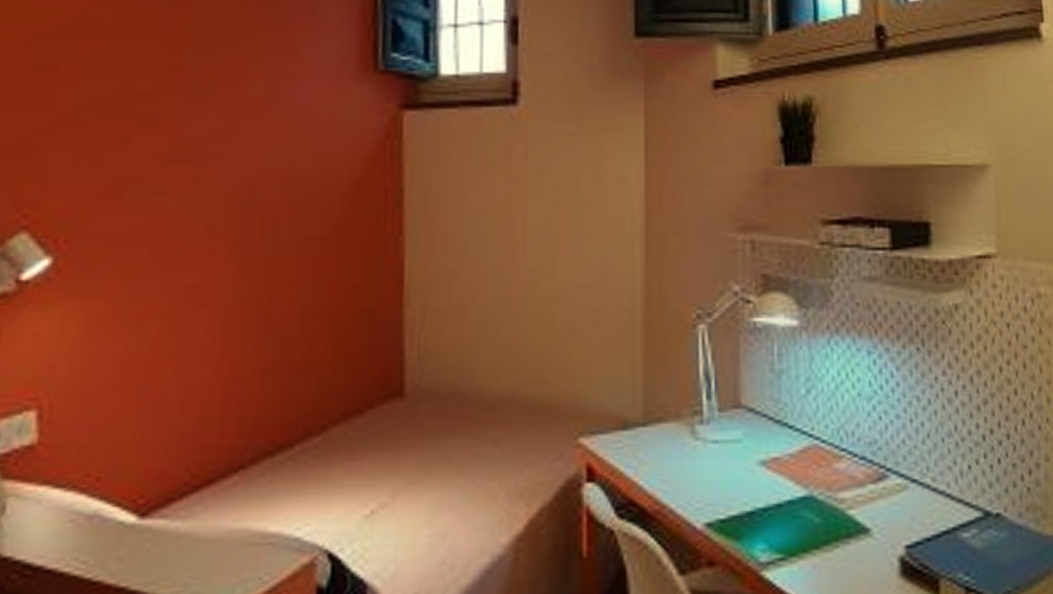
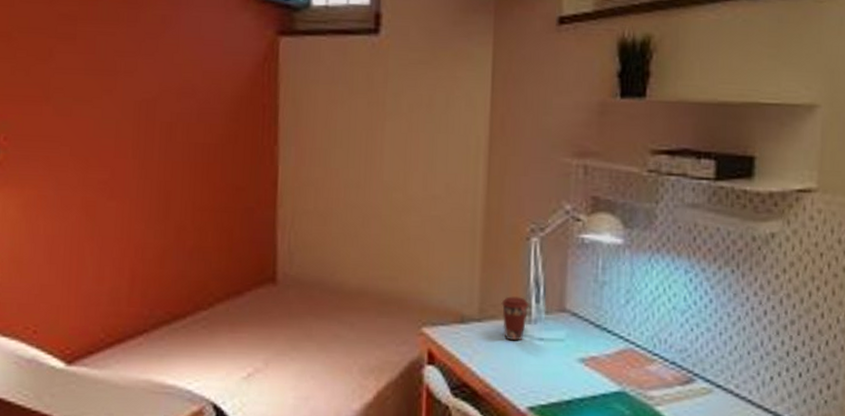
coffee cup: none [668,394,700,446] -> present [501,296,529,341]

